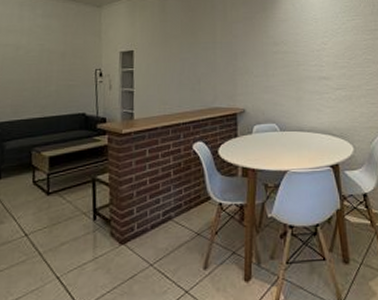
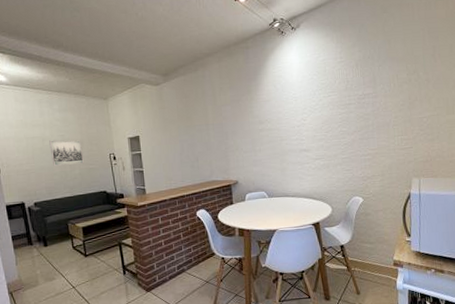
wall art: none [24,49,64,80] -> present [49,140,84,166]

